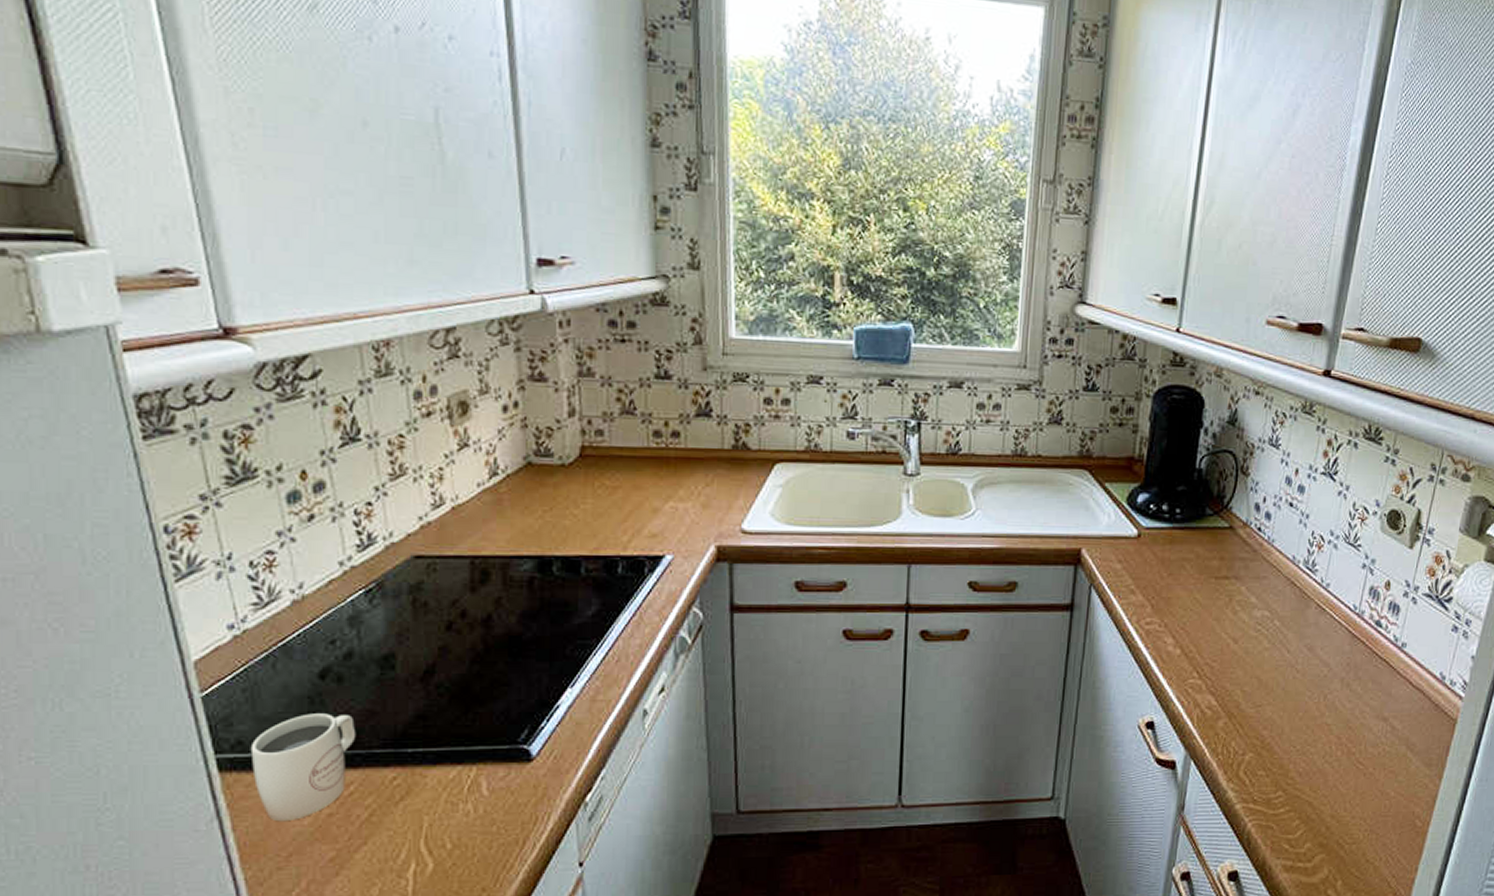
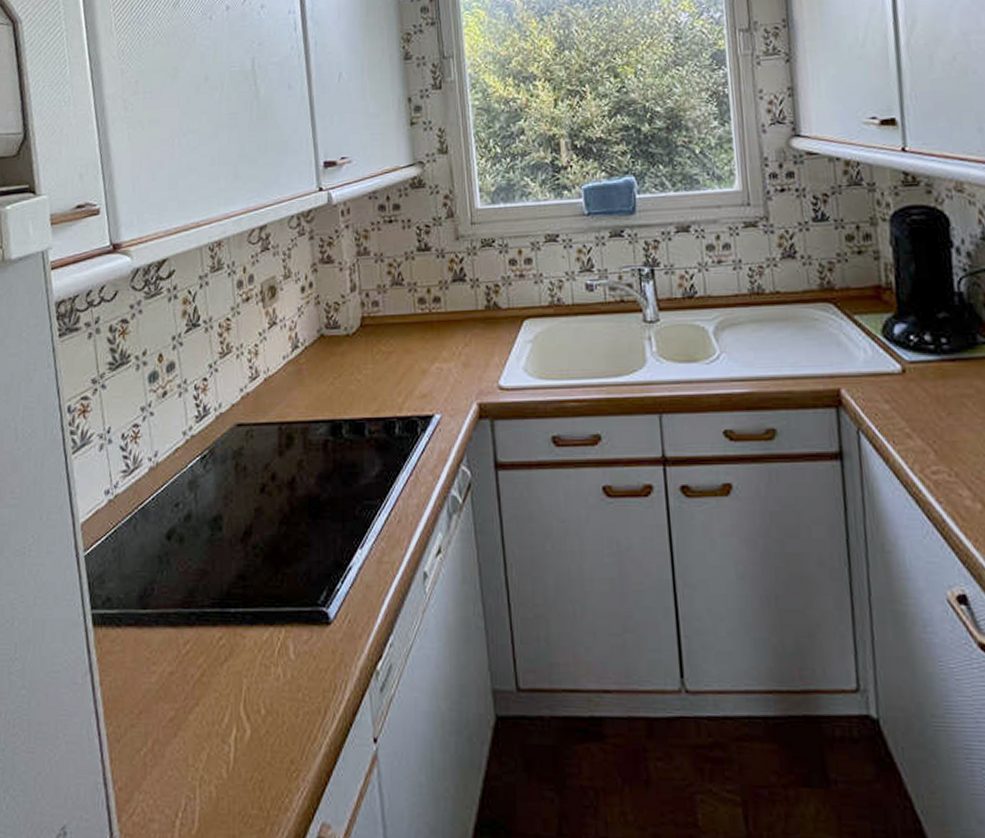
mug: present [250,713,356,822] -> none [116,572,192,678]

